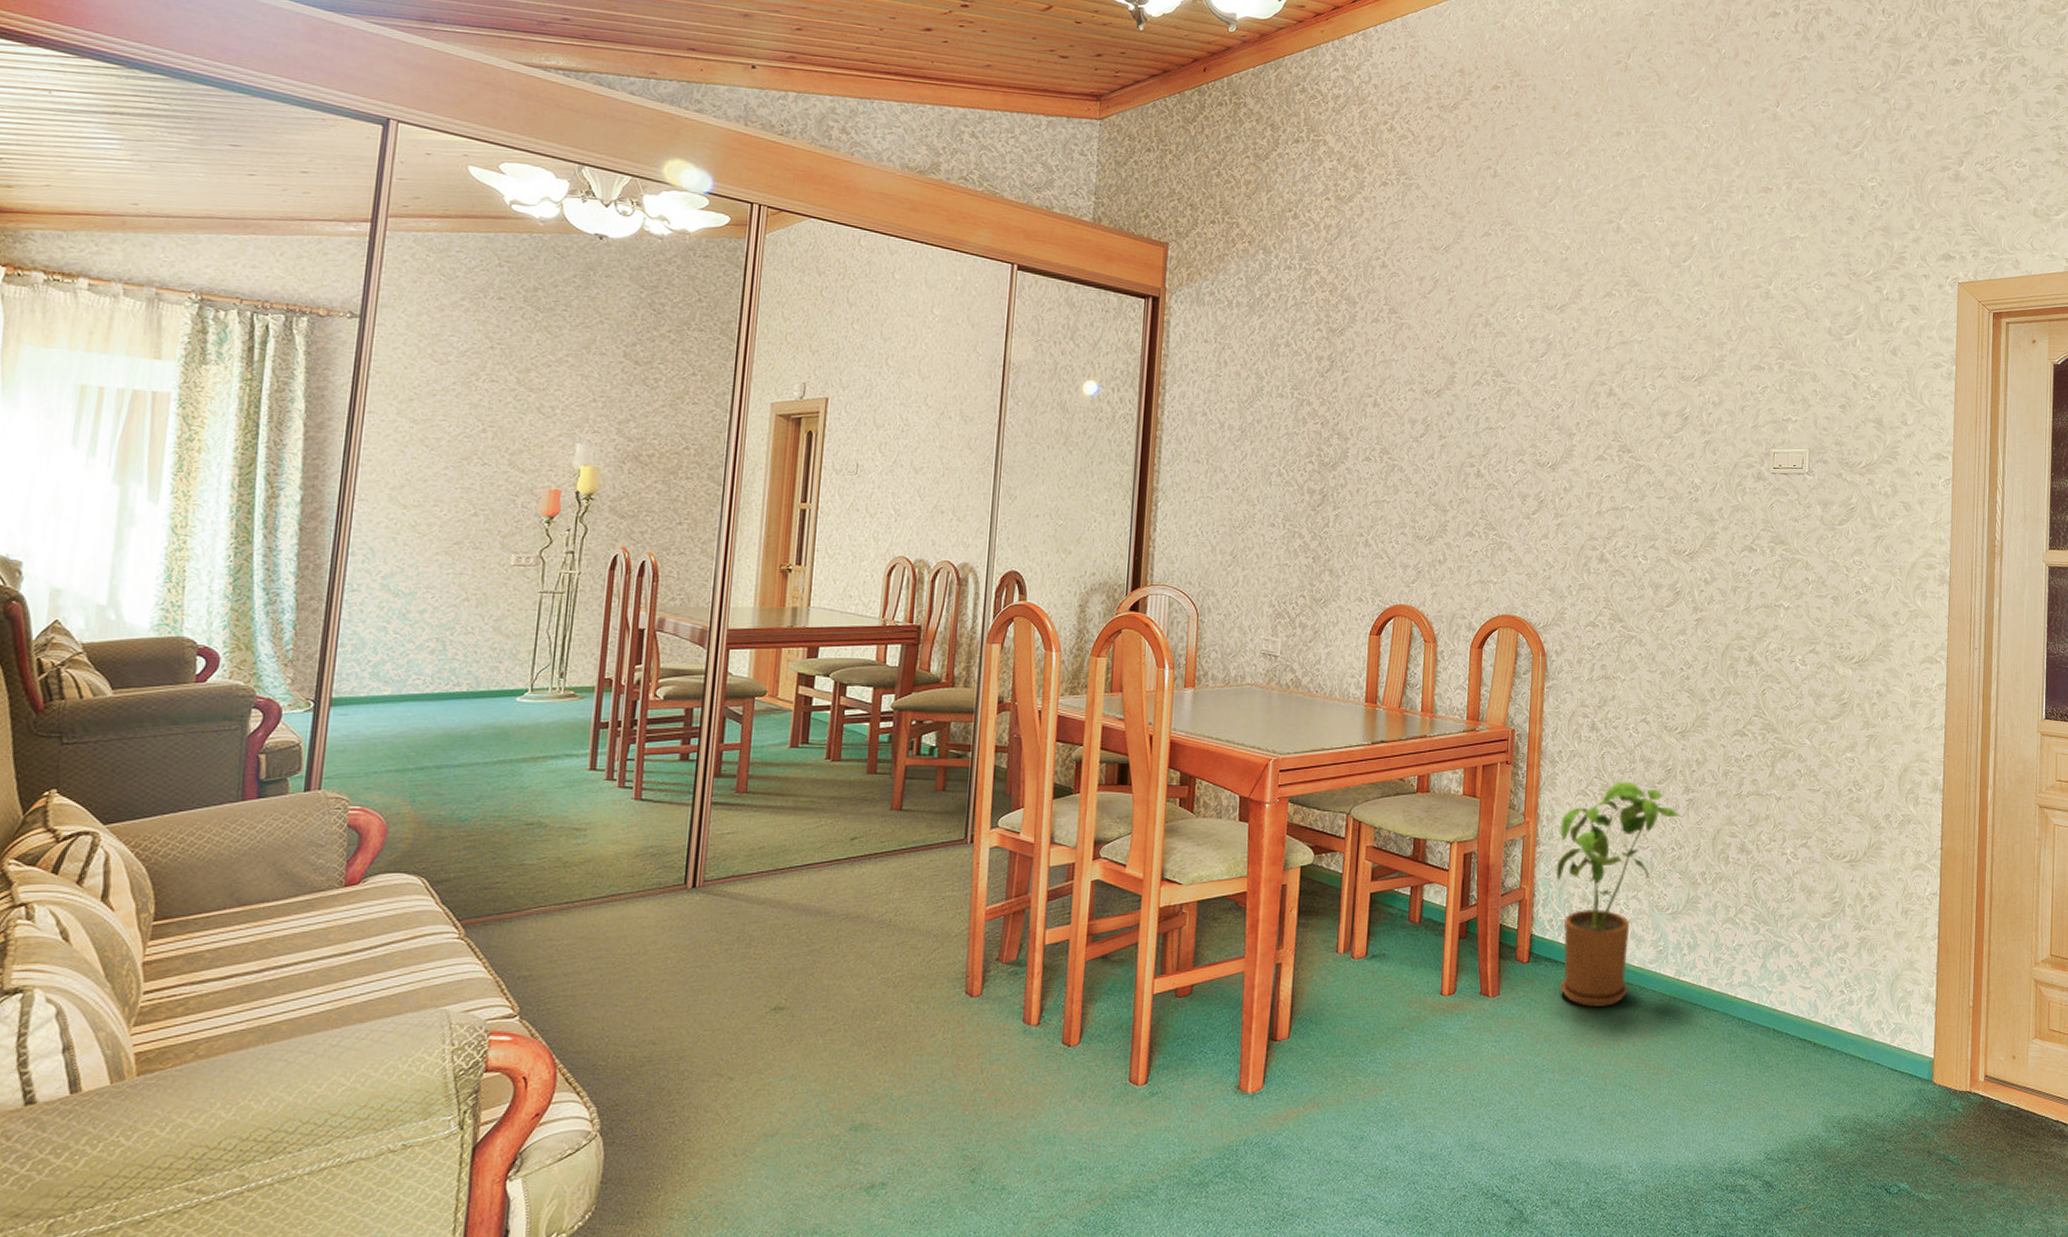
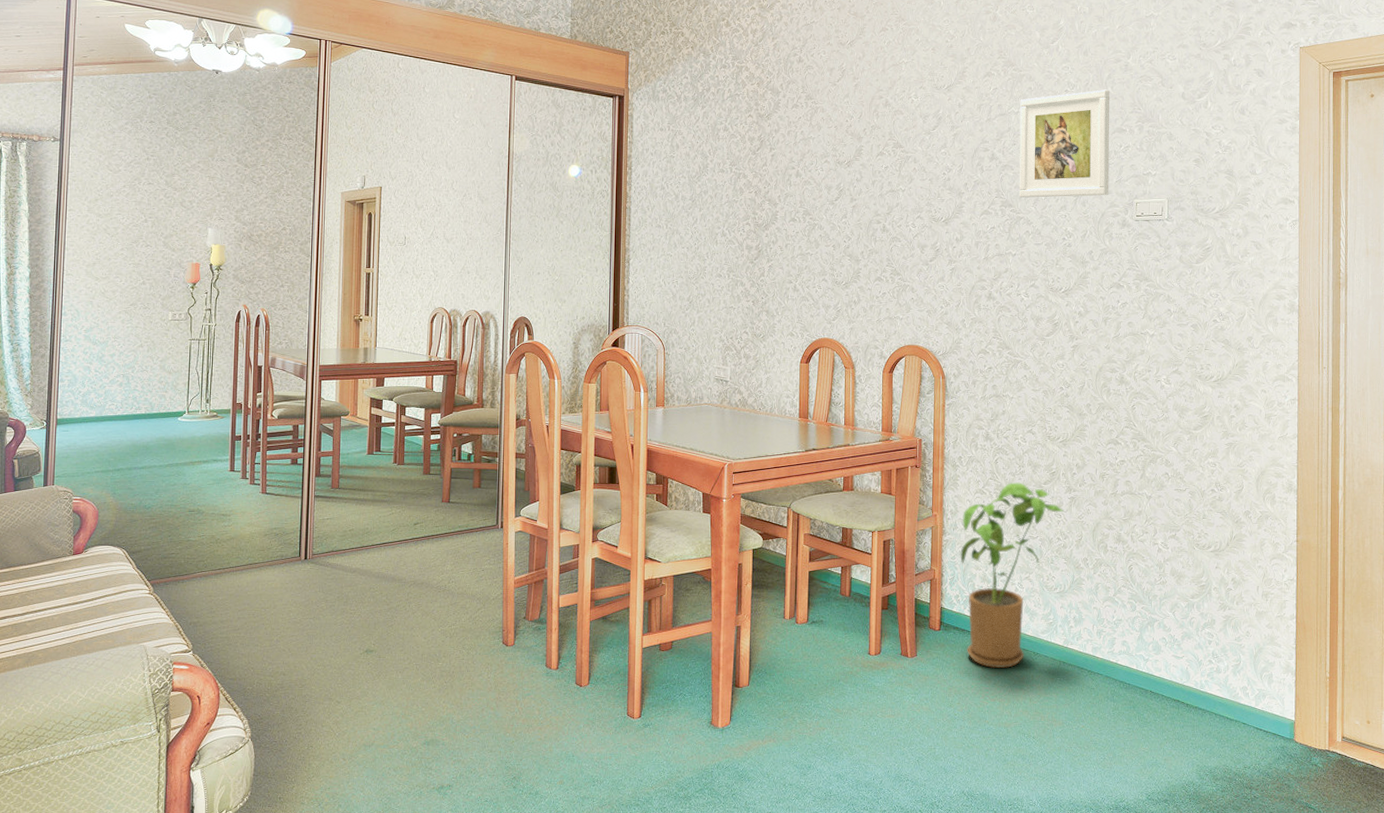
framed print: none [1640,319,1748,444] -> present [1019,89,1110,198]

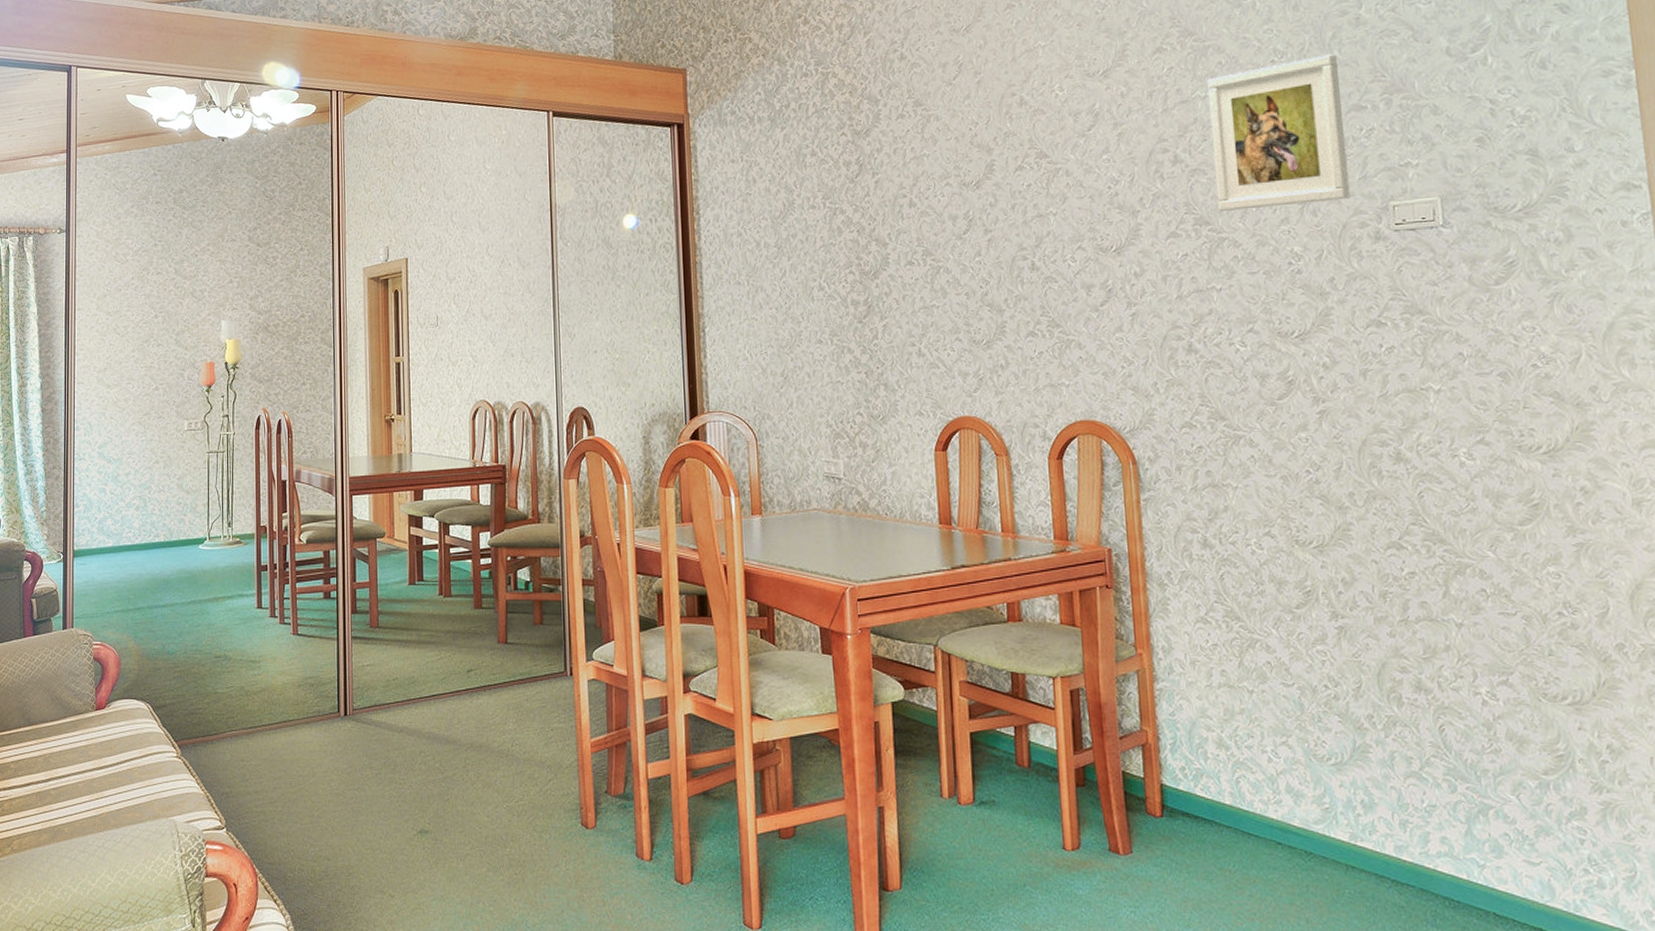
house plant: present [960,482,1066,669] -> none [1179,606,1333,874]

